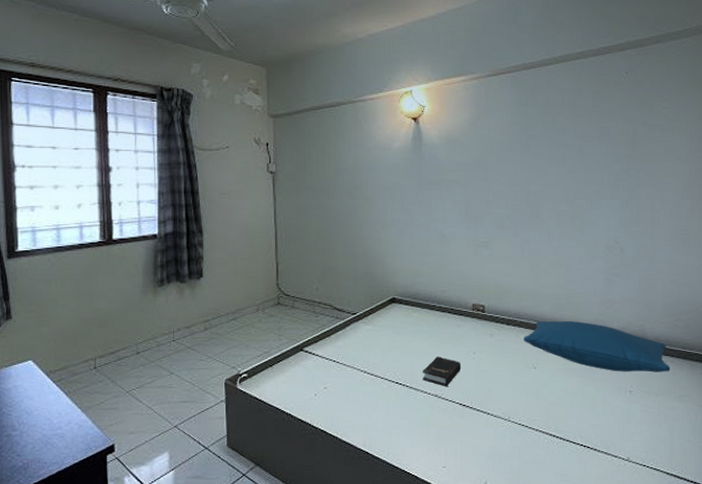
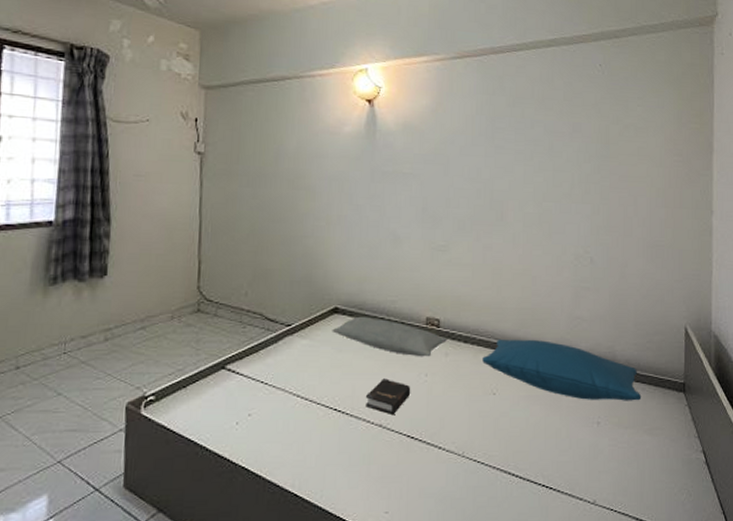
pillow: none [391,304,491,338] -> present [332,316,447,357]

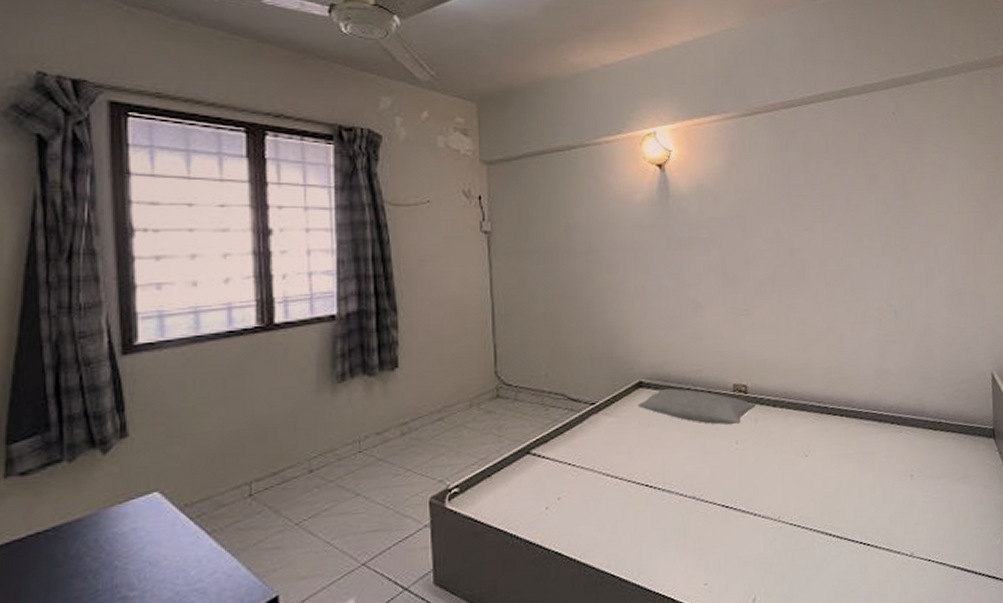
hardback book: present [365,378,411,414] -> none [676,449,723,486]
pillow: present [482,339,642,401] -> none [792,398,953,454]

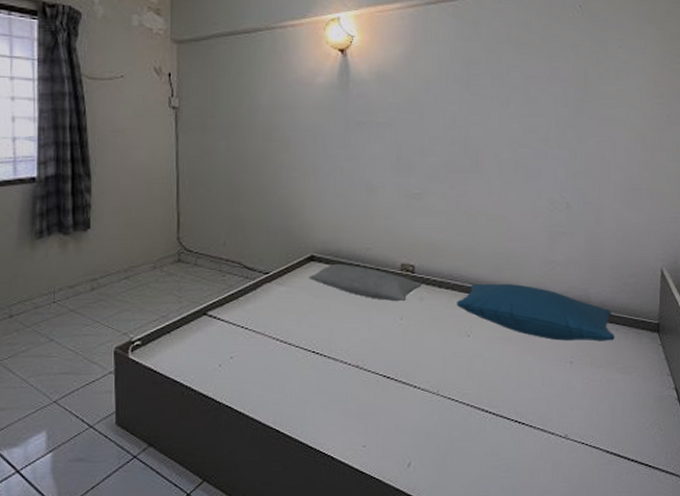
pillow: none [792,398,953,454] -> present [457,283,615,341]

